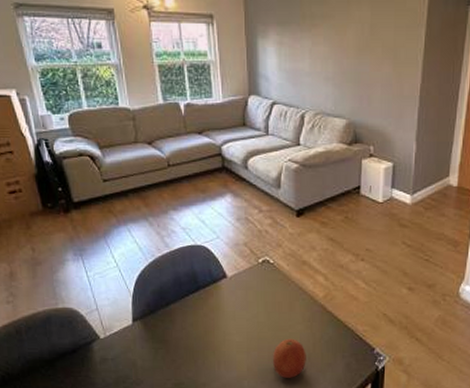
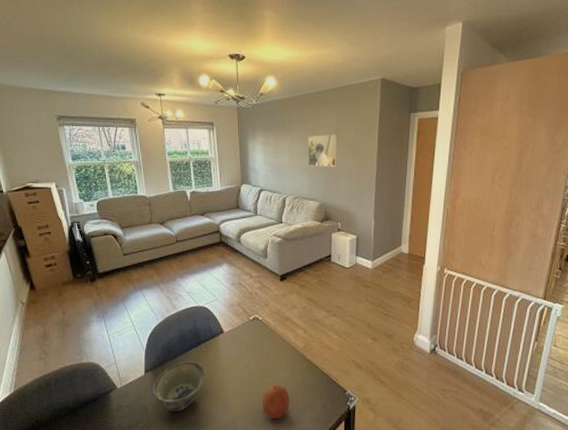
bowl: none [142,310,205,367] -> present [153,361,206,411]
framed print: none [333,33,372,76] -> present [307,135,337,168]

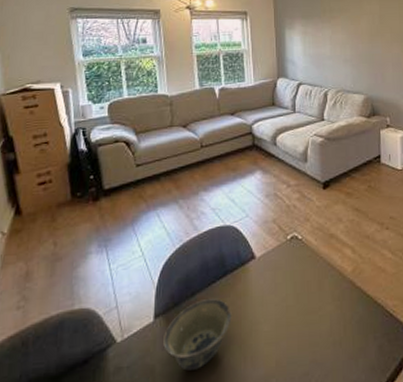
fruit: present [262,384,290,418] -> none [303,322,338,371]
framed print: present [307,135,337,168] -> none [350,22,383,57]

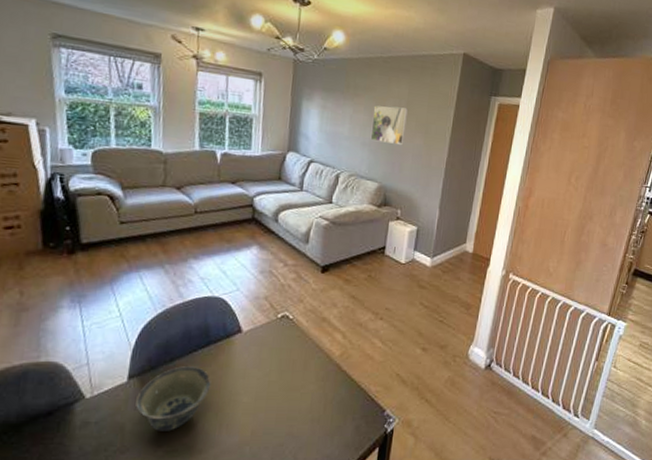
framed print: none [350,22,383,57] -> present [370,105,408,146]

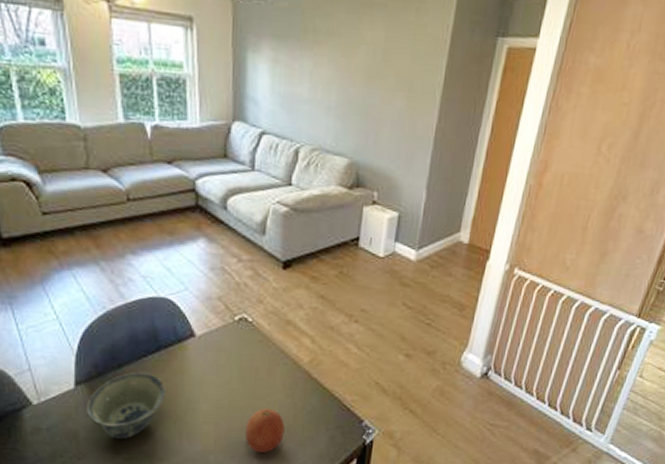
fruit: none [280,399,316,443] -> present [245,408,285,452]
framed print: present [370,105,408,146] -> none [336,56,385,109]

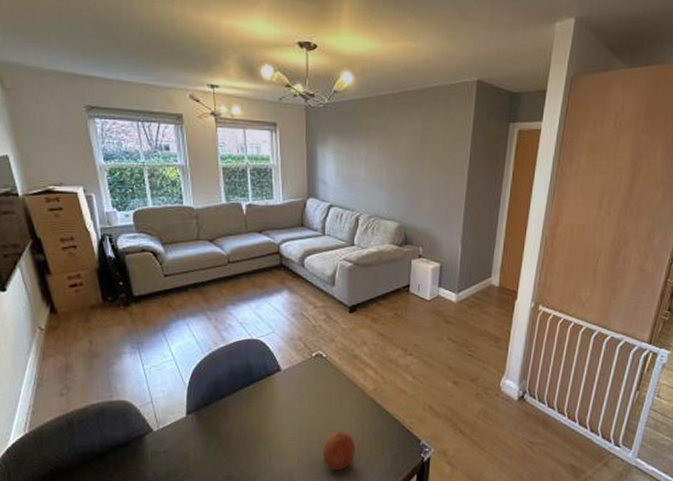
bowl: present [87,372,166,439] -> none [196,402,258,460]

